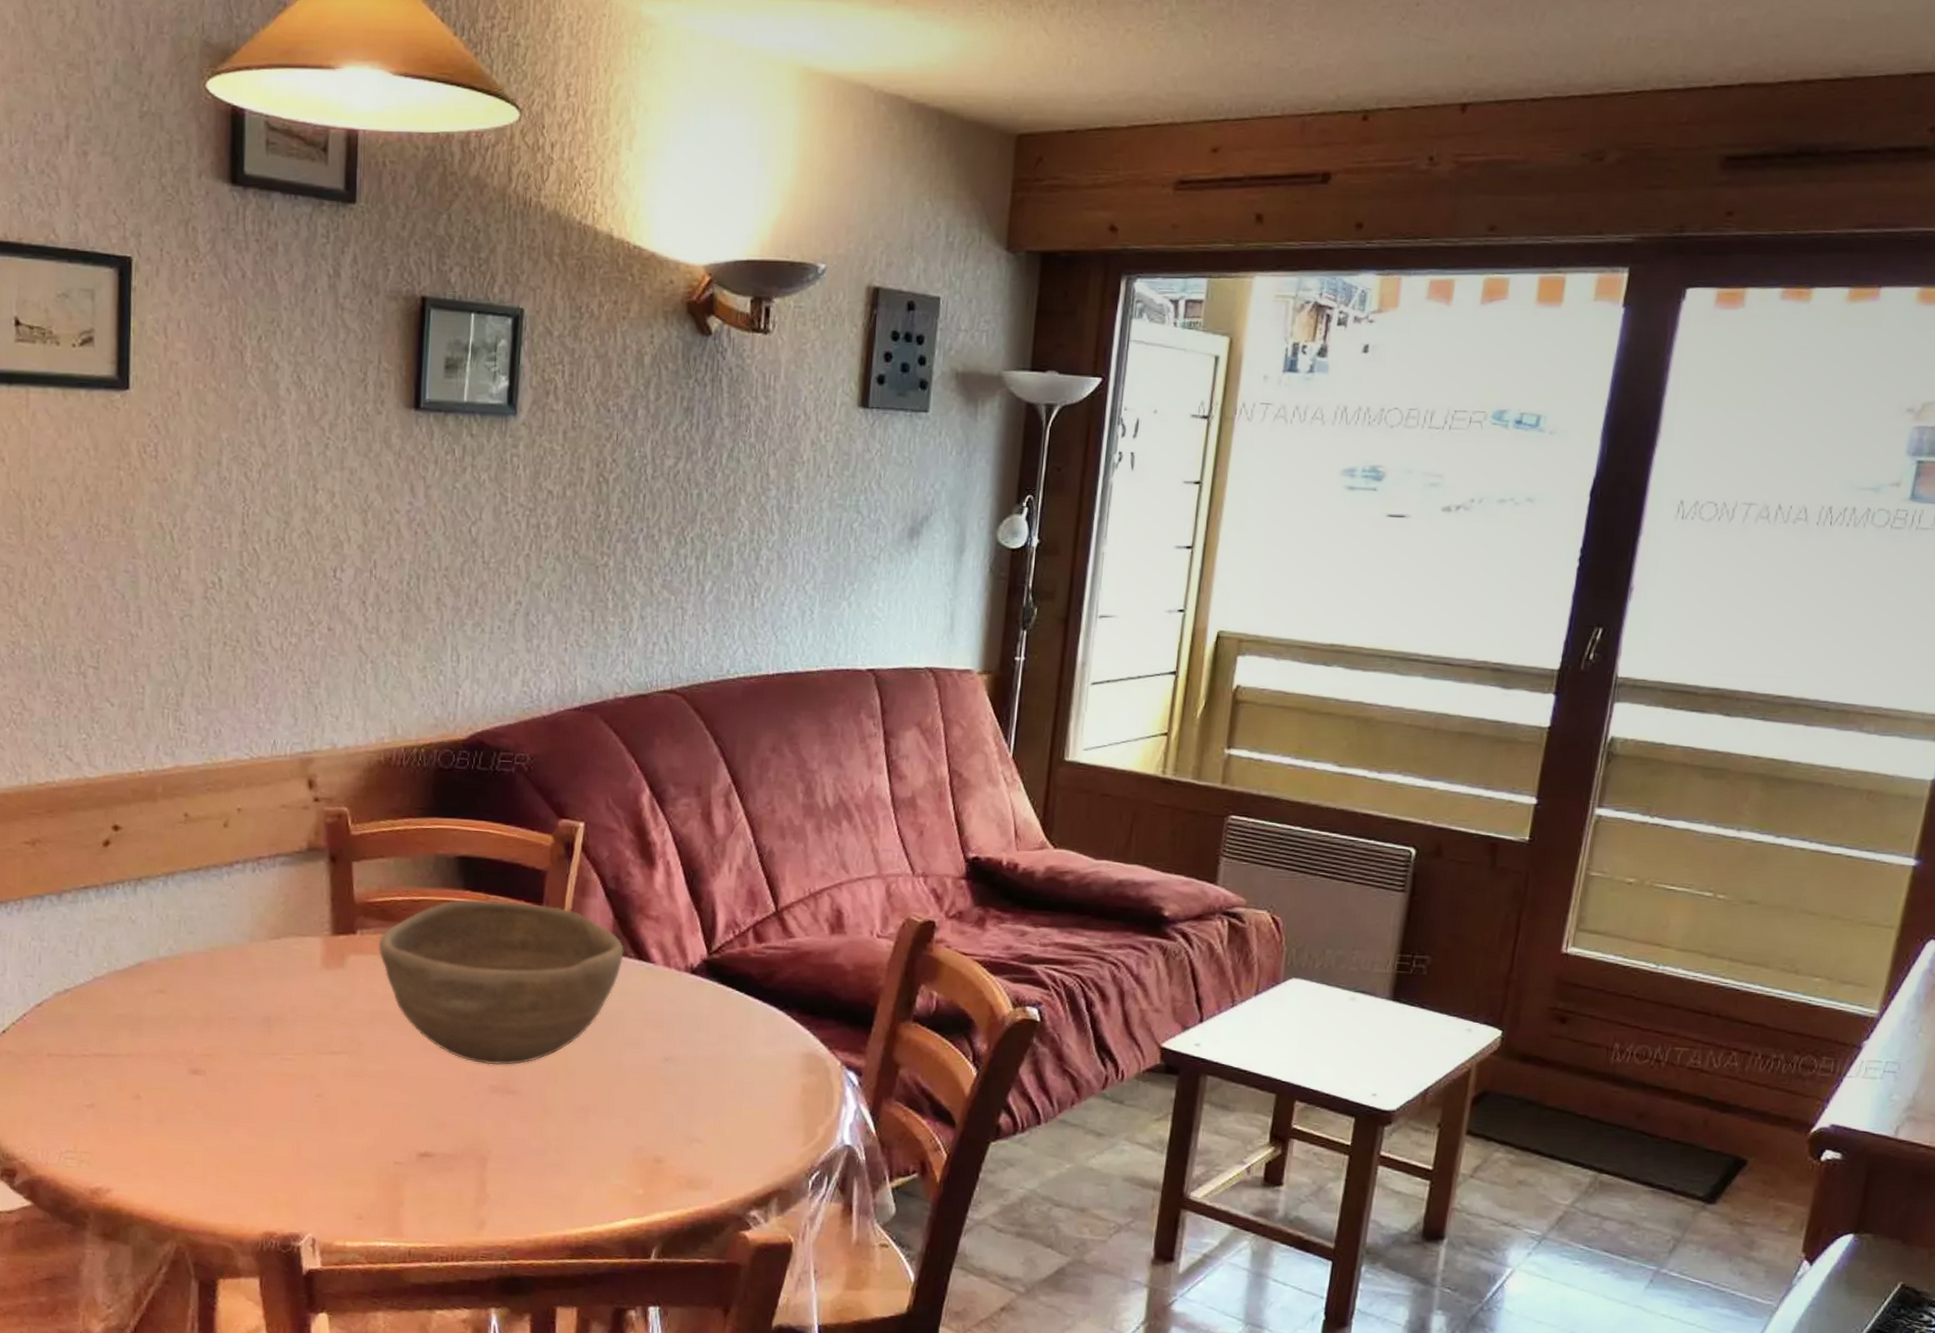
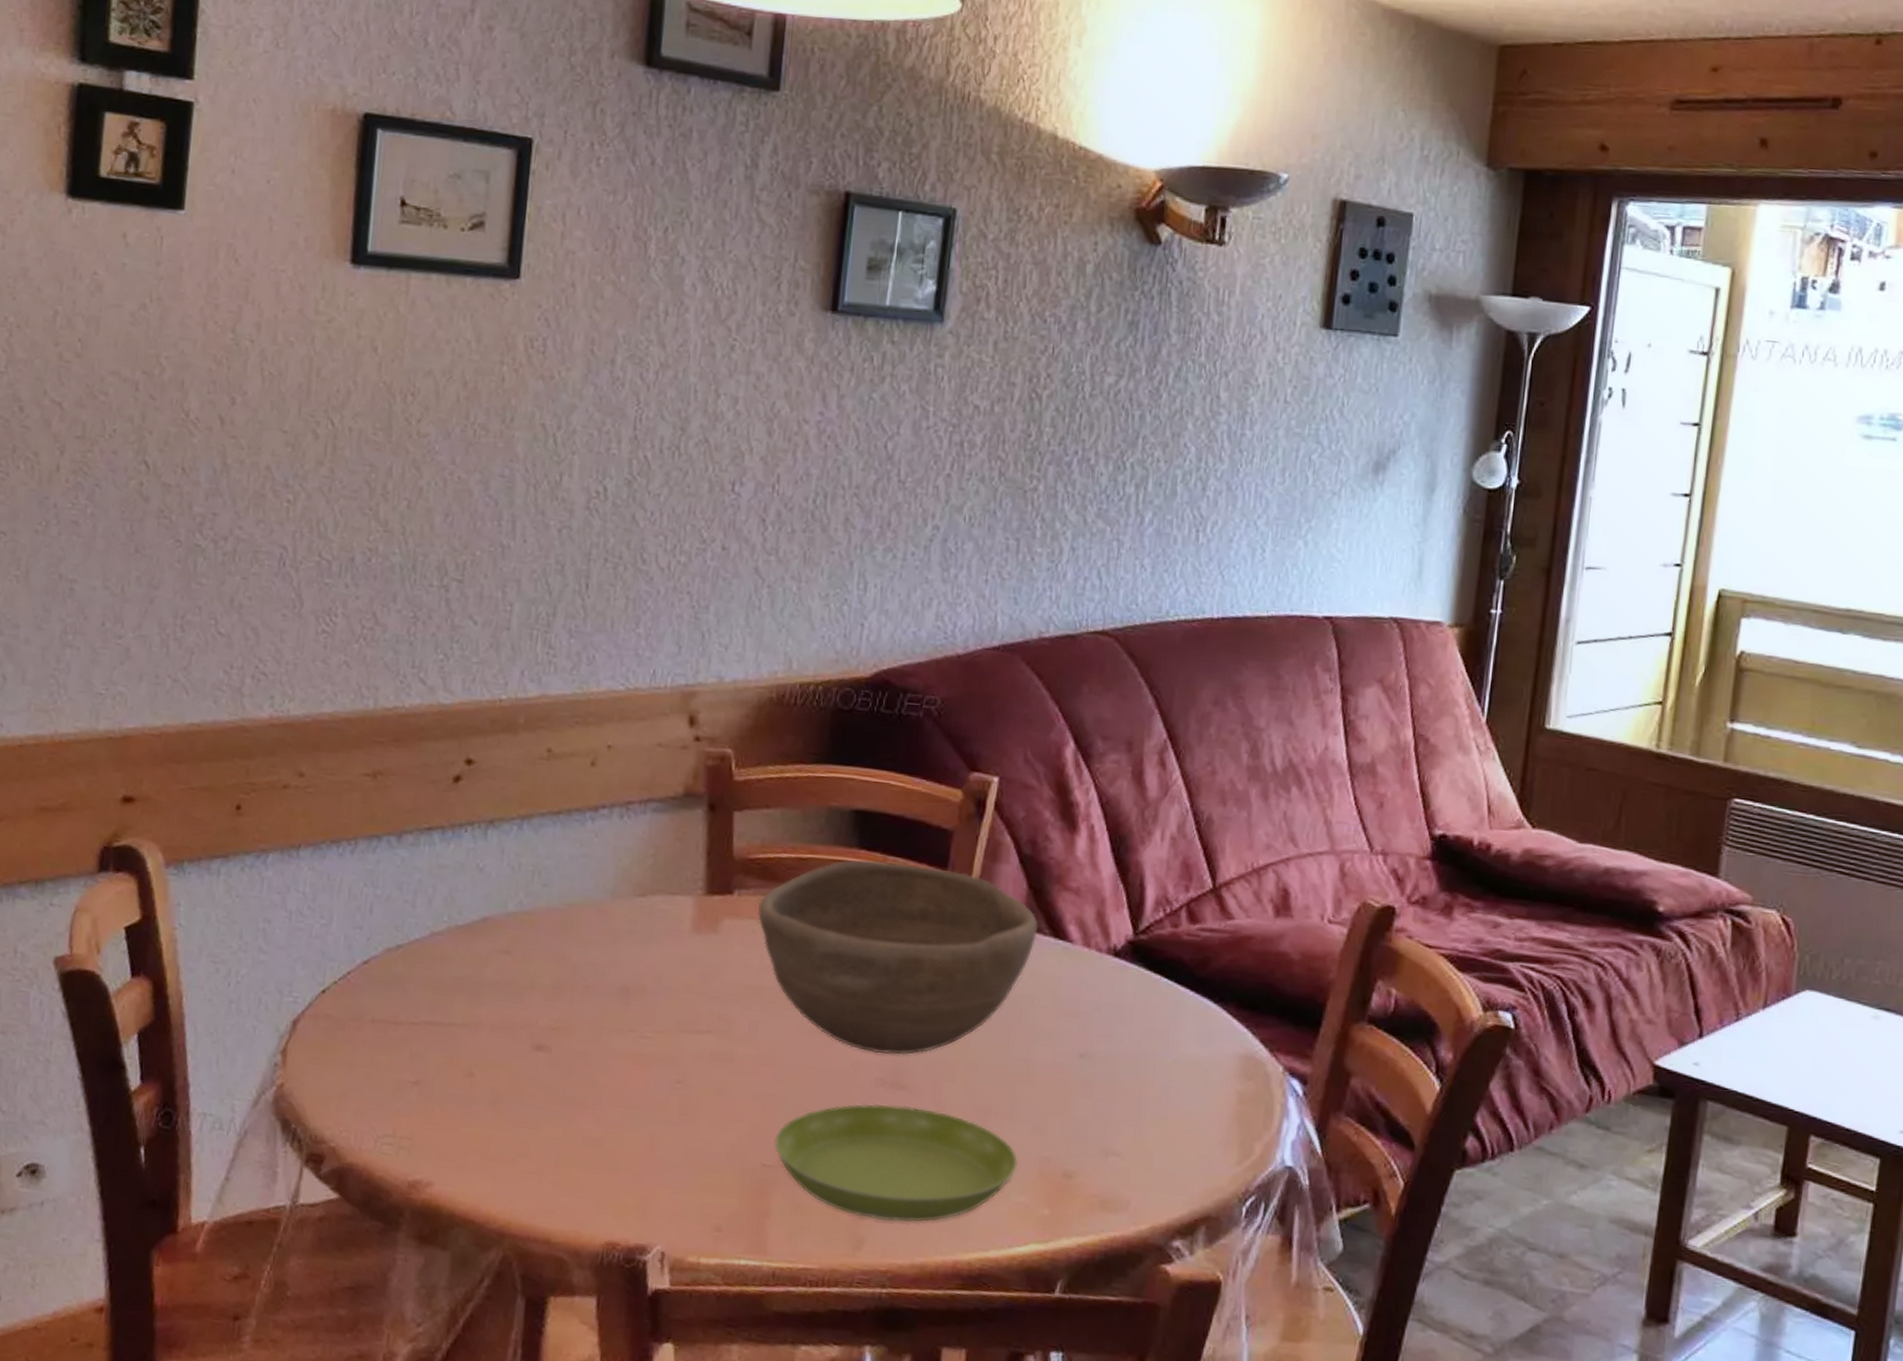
saucer: none [404,1107,616,1206] -> present [774,1103,1019,1223]

